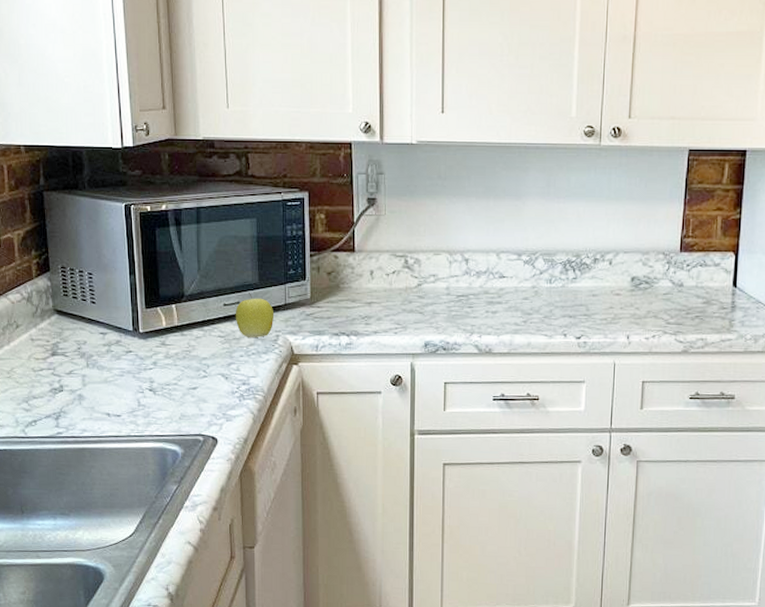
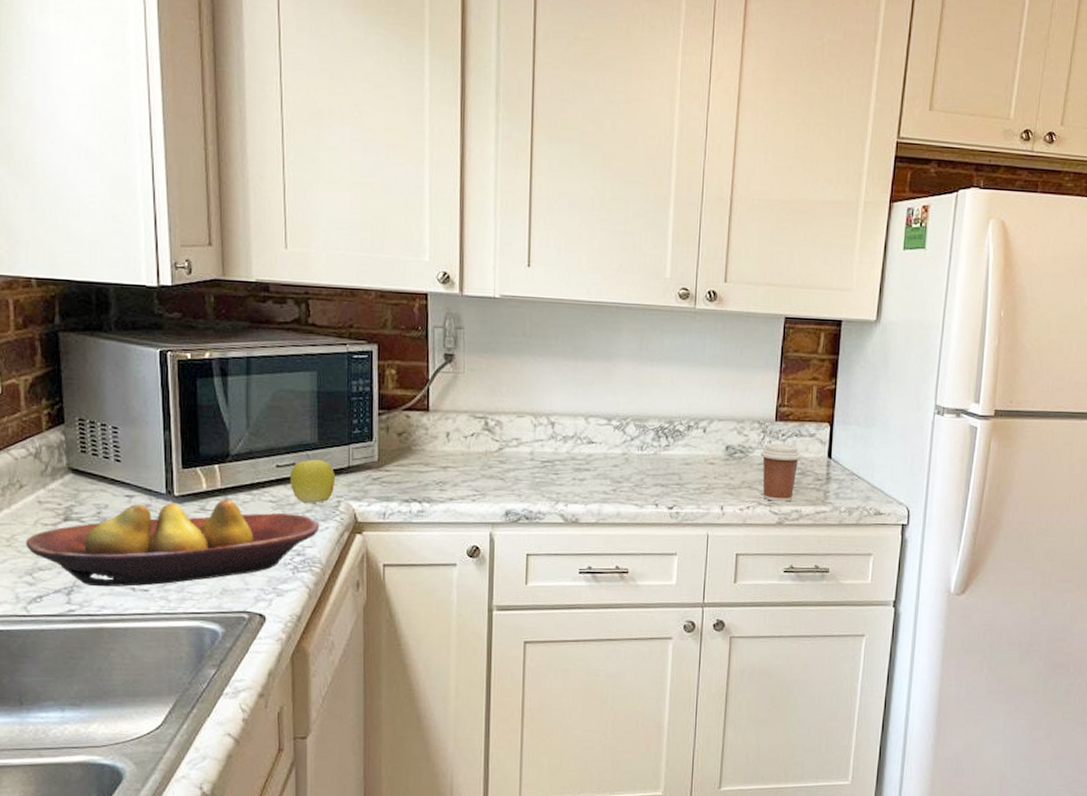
fruit bowl: none [22,335,262,413] -> present [26,499,320,587]
coffee cup: none [665,274,707,331] -> present [760,443,802,502]

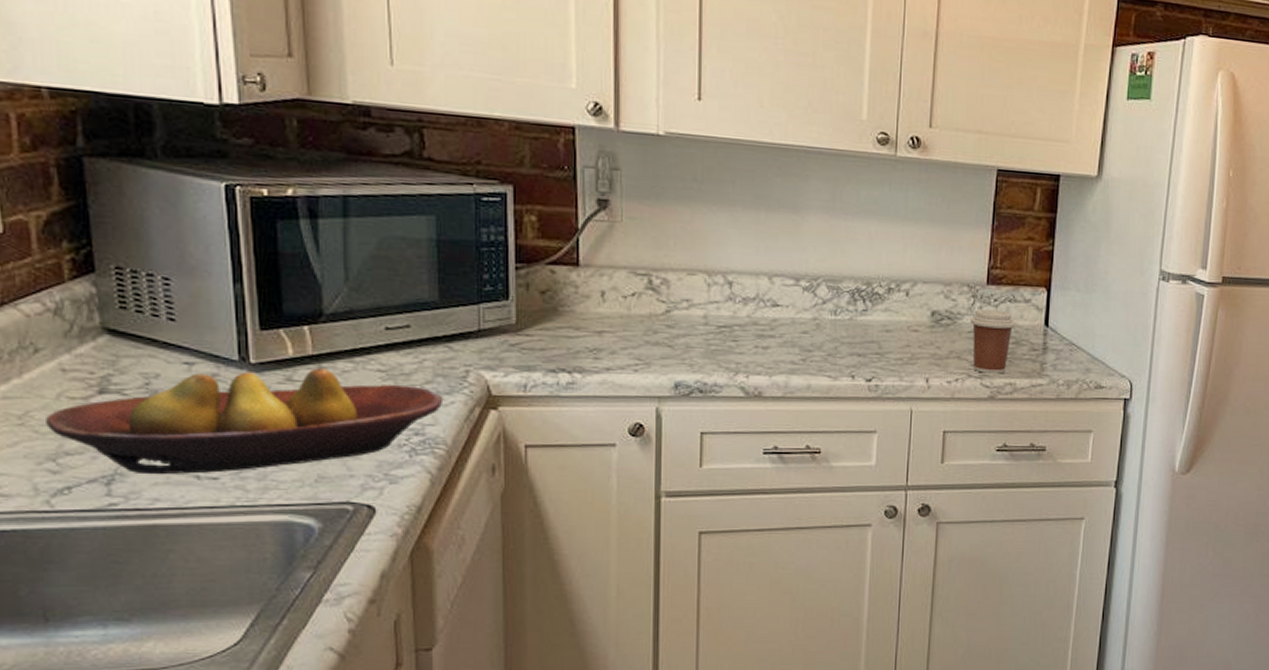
apple: present [289,453,336,504] -> none [403,314,463,374]

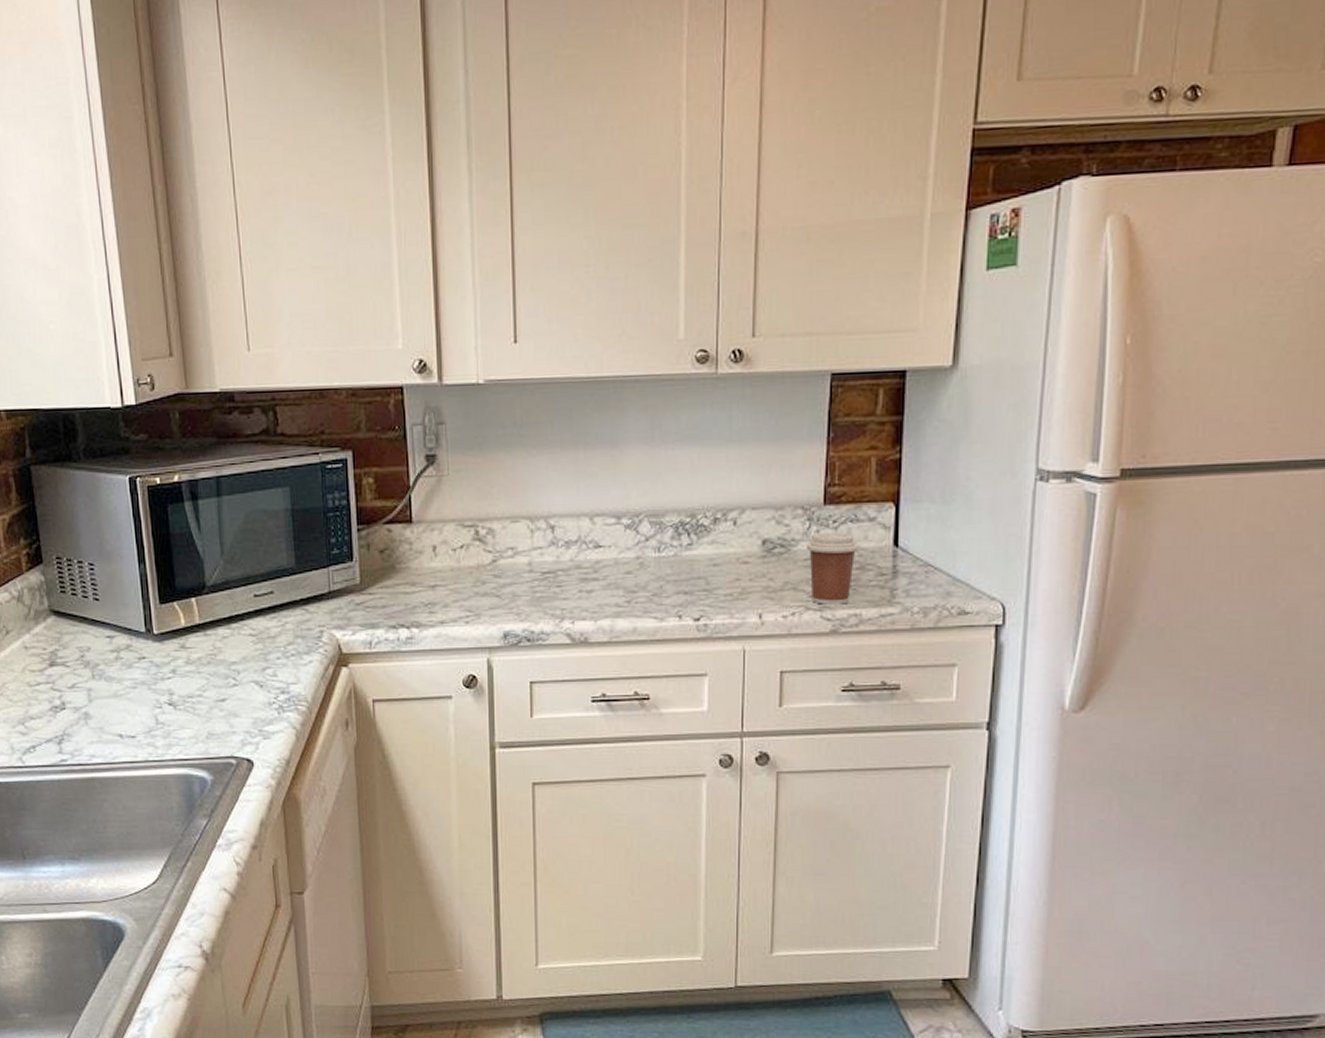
fruit bowl: present [46,368,444,475] -> none [16,635,303,735]

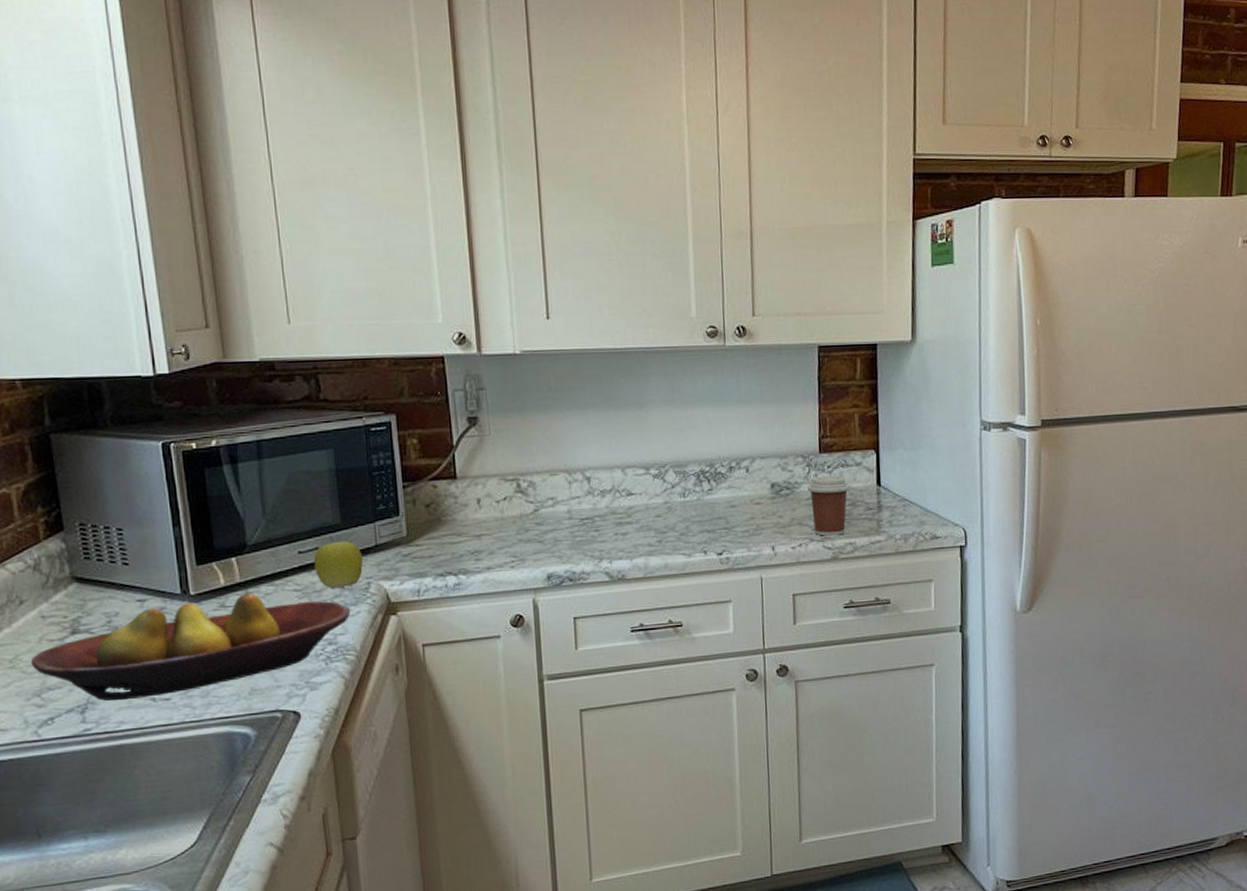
fruit bowl: none [16,635,303,735] -> present [31,593,351,701]
apple: none [268,580,317,636] -> present [313,536,364,589]

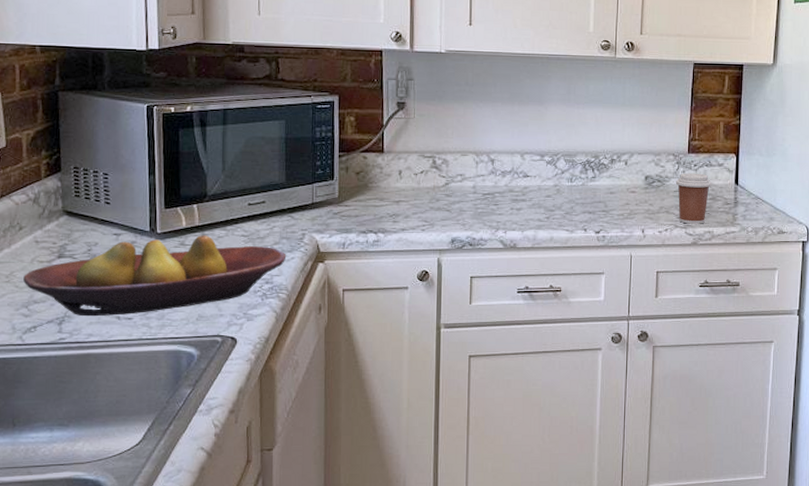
apple: present [313,536,364,589] -> none [260,192,301,237]

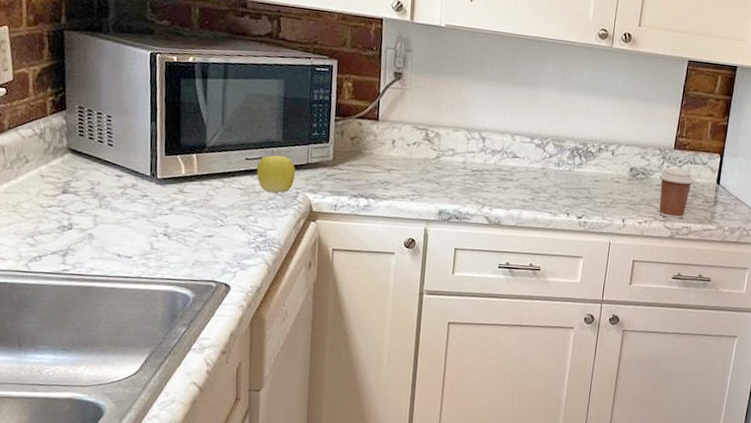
fruit bowl: present [23,235,287,317] -> none [29,183,280,253]
apple: none [260,192,301,237] -> present [256,150,296,193]

